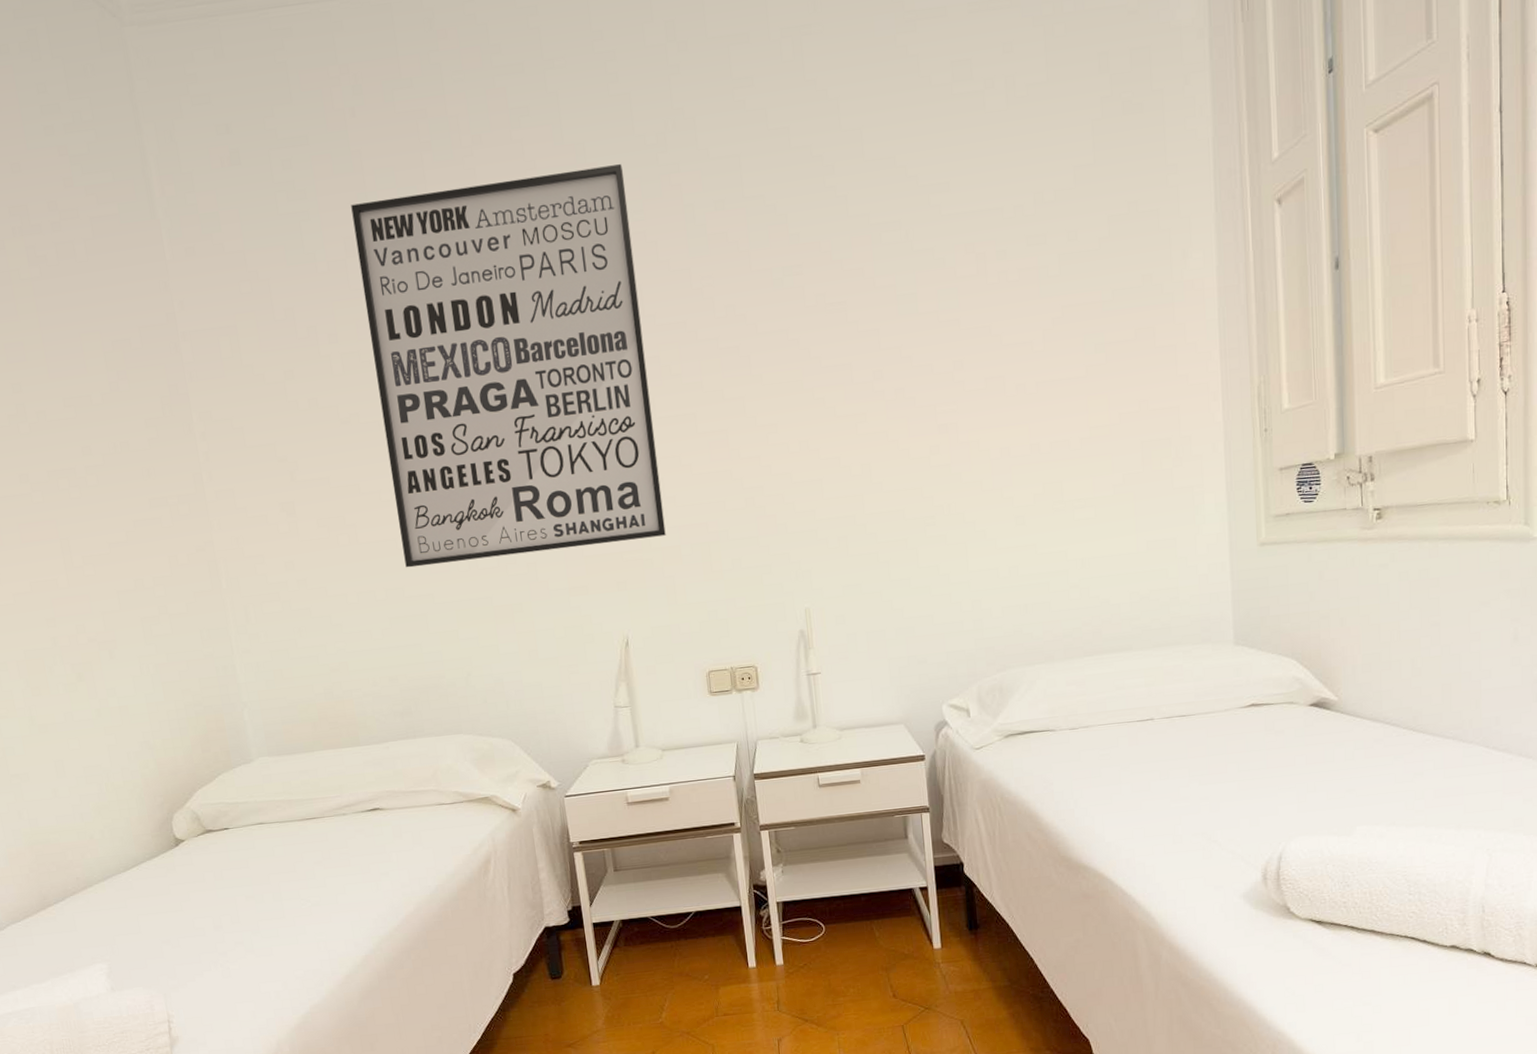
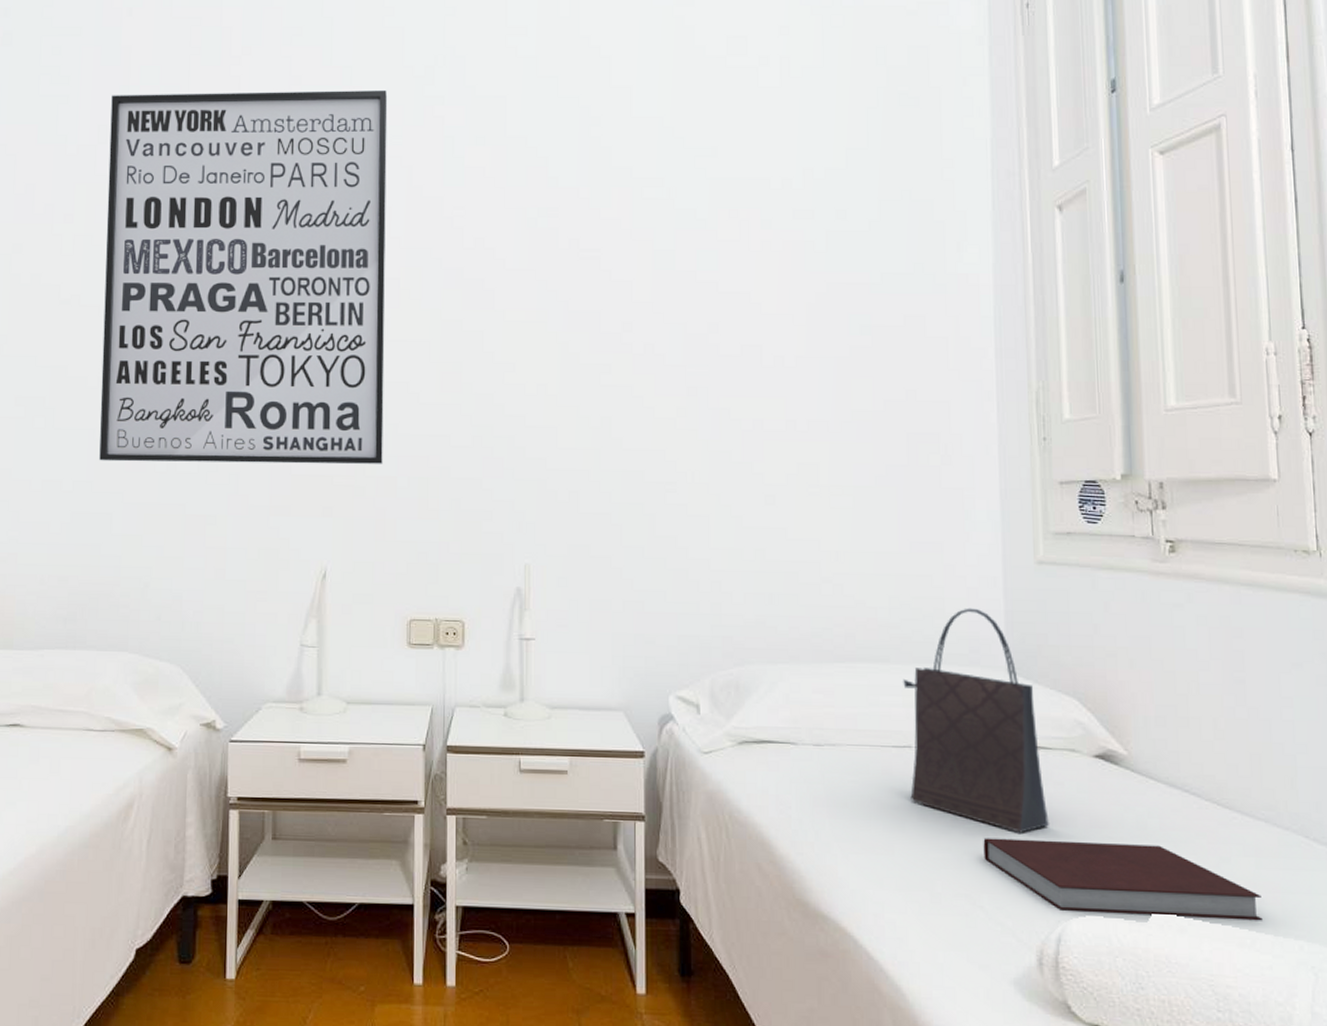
handbag: none [1144,592,1273,778] -> present [903,608,1050,833]
notebook: none [1216,771,1448,834] -> present [983,838,1263,921]

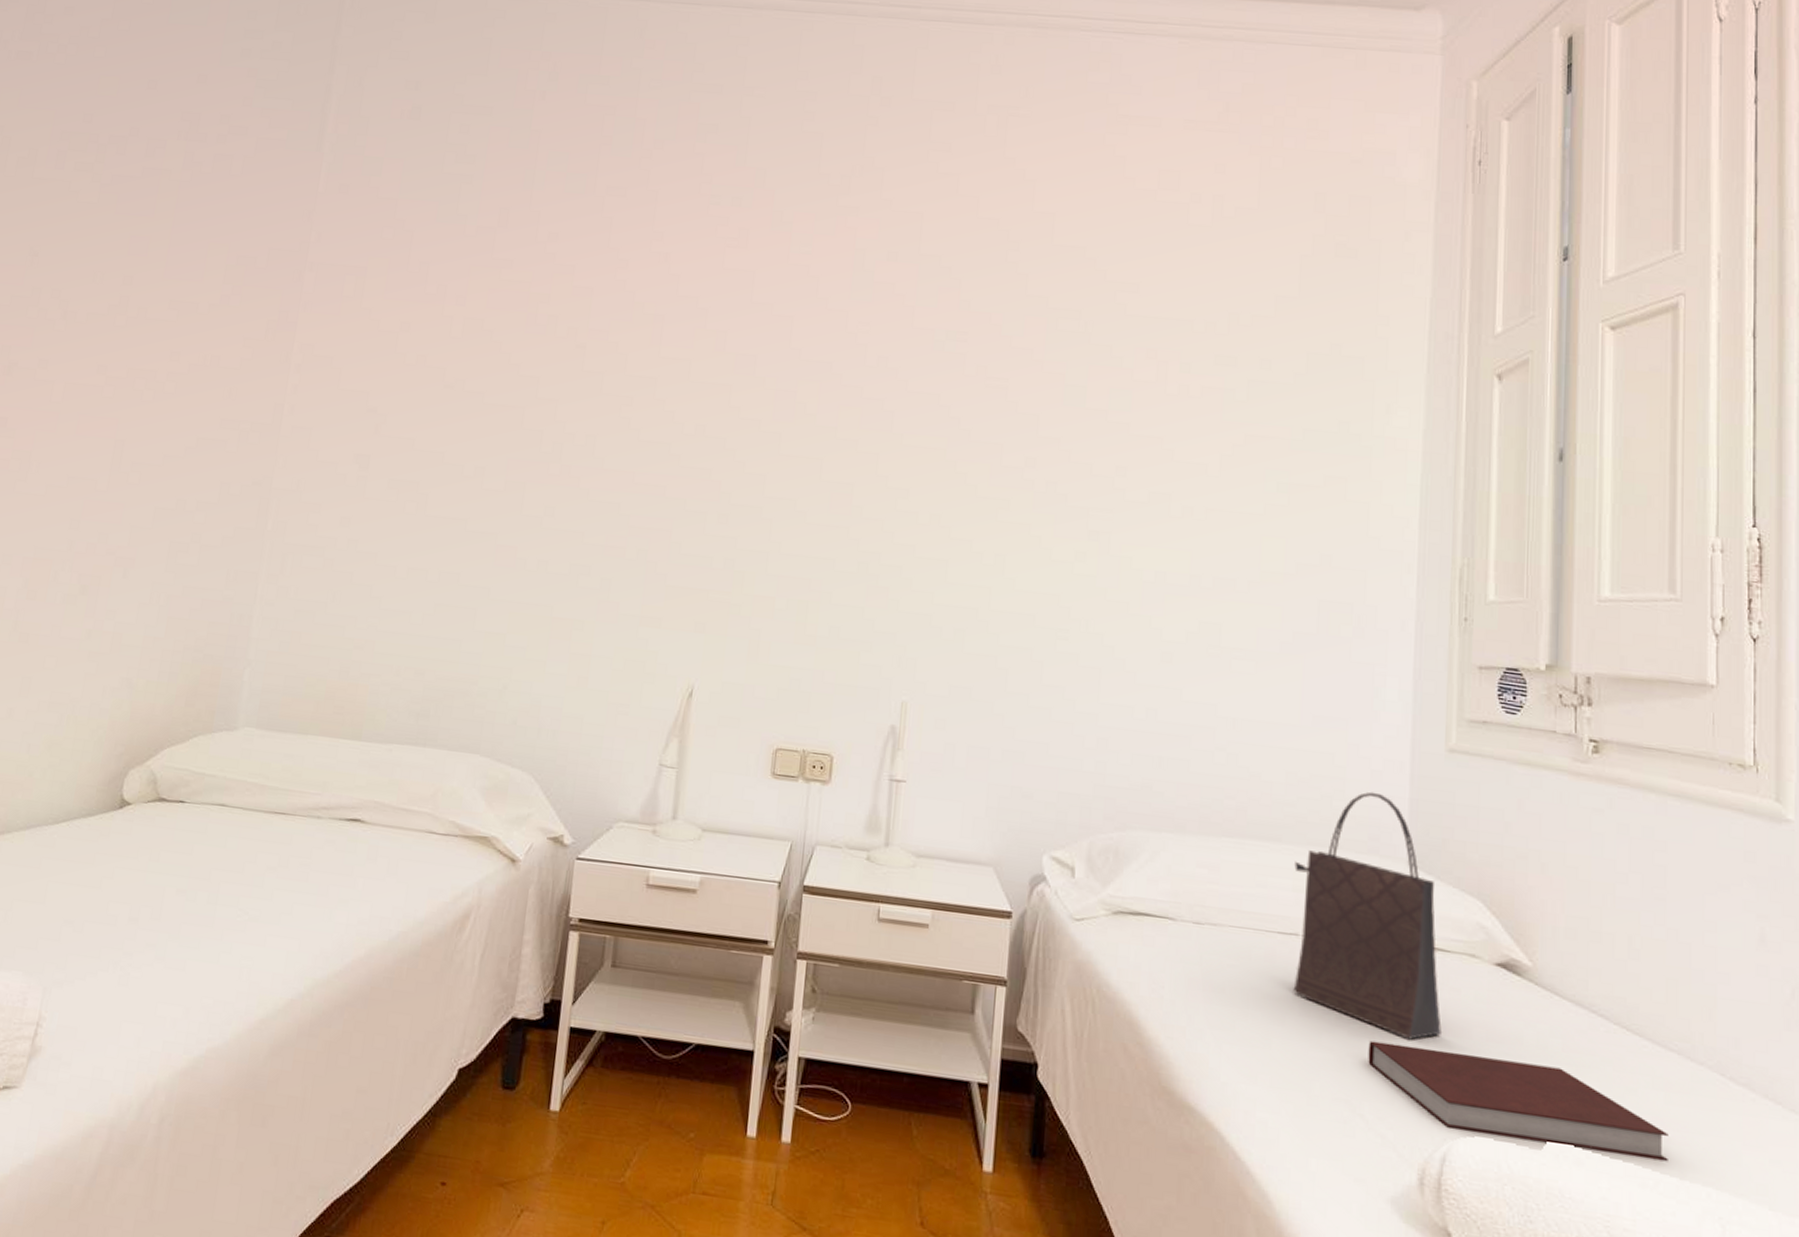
wall art: present [99,90,388,465] -> none [469,178,801,583]

